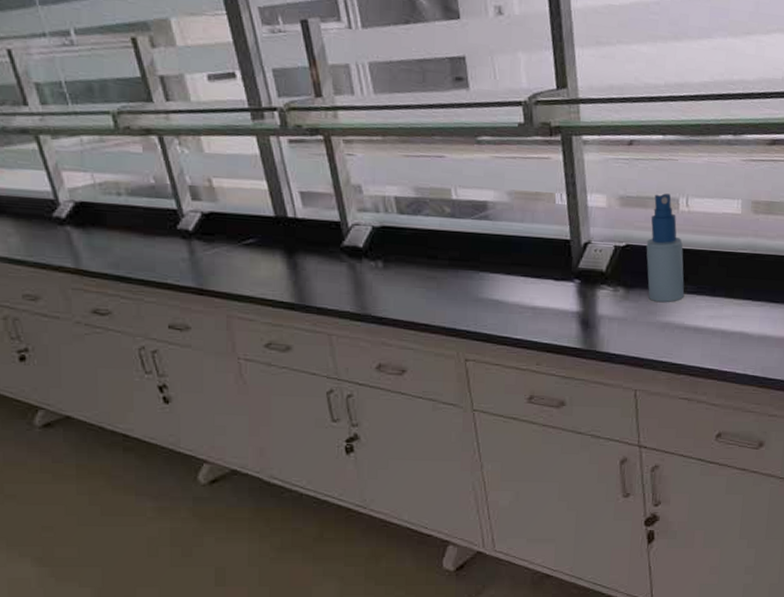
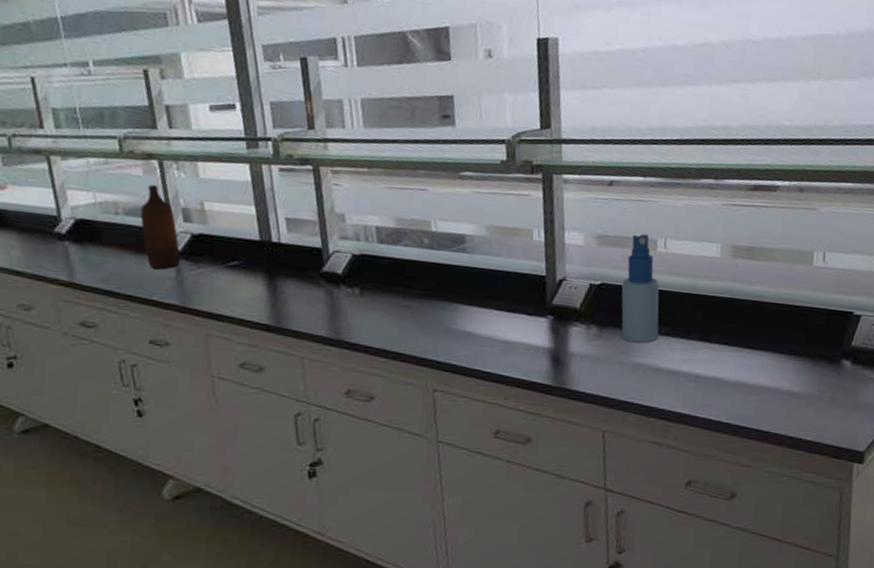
bottle: none [144,161,191,251] -> present [140,184,180,270]

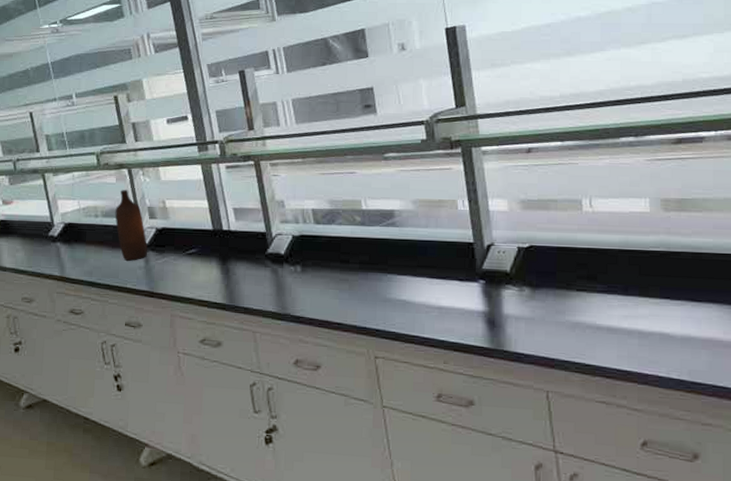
spray bottle: present [621,234,659,343] -> none [550,195,594,301]

